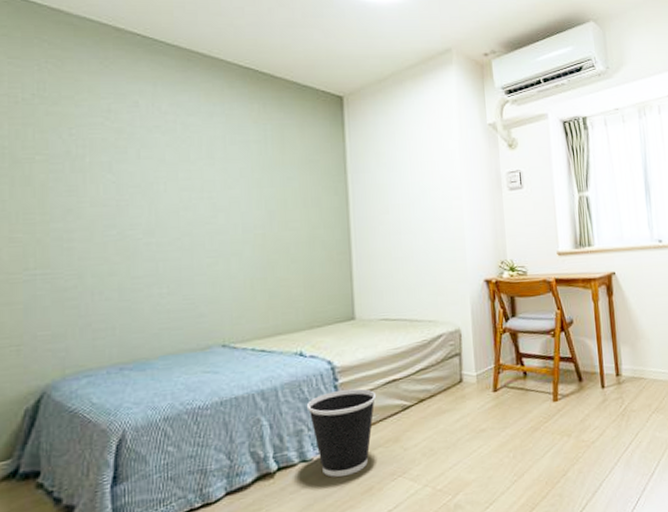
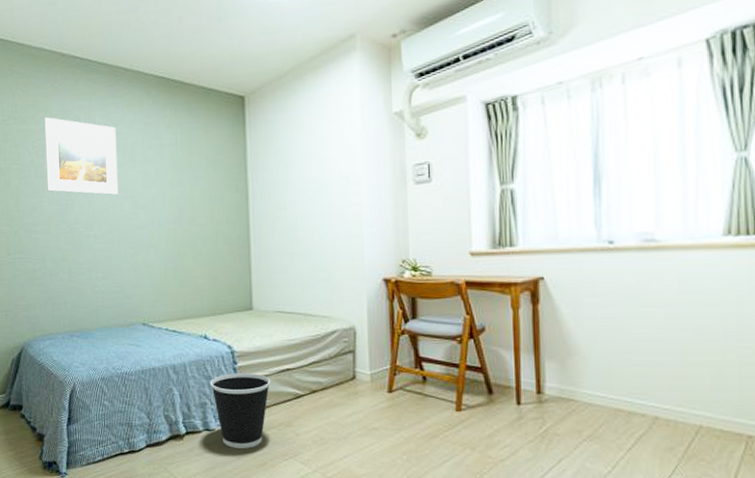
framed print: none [88,100,192,195] -> present [44,117,119,195]

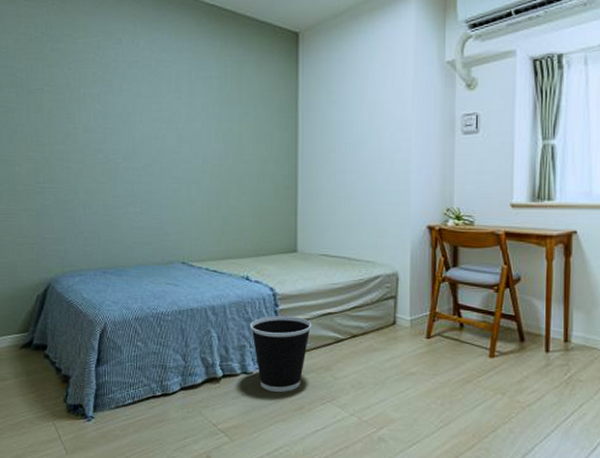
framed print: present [44,117,119,195] -> none [83,37,162,125]

